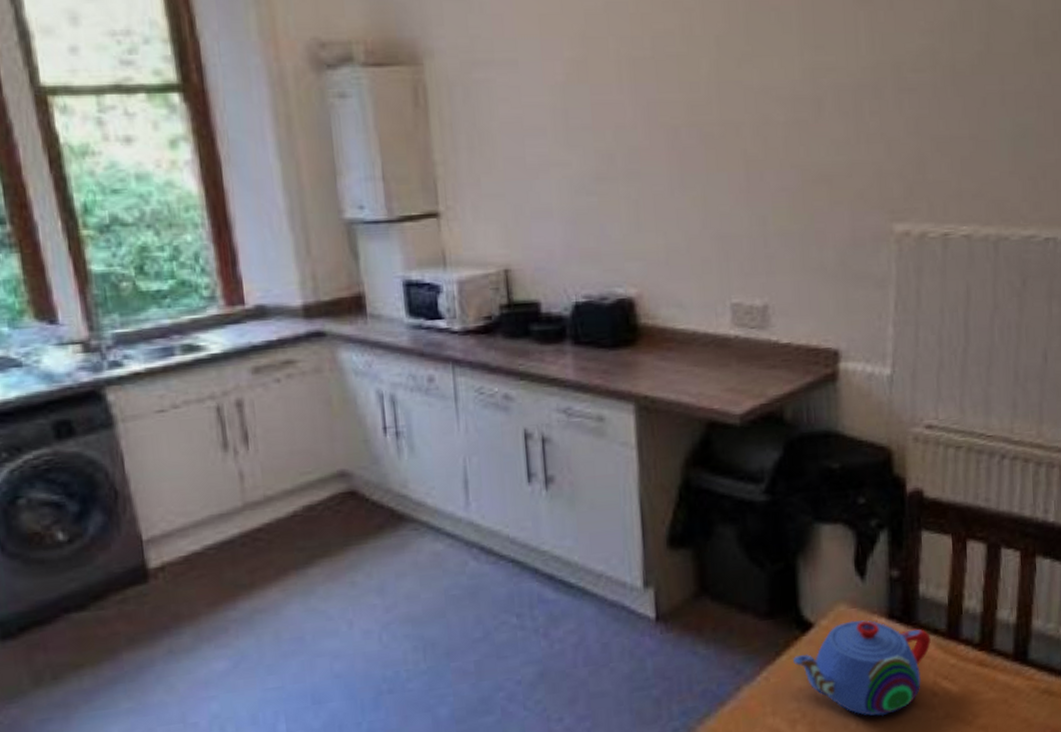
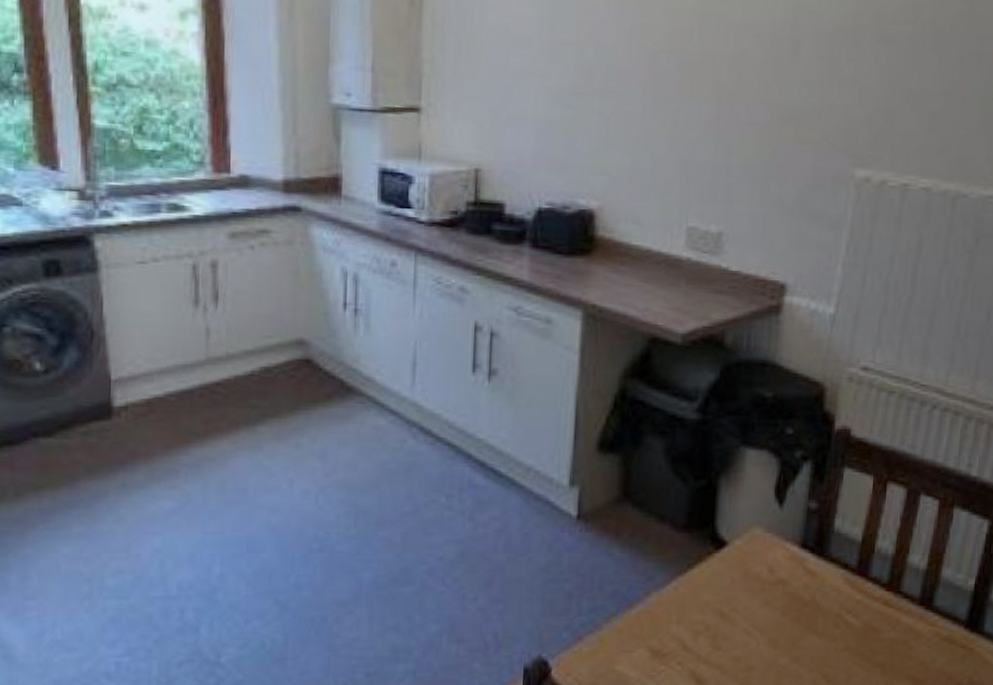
teapot: present [793,620,931,716] -> none [704,545,840,640]

